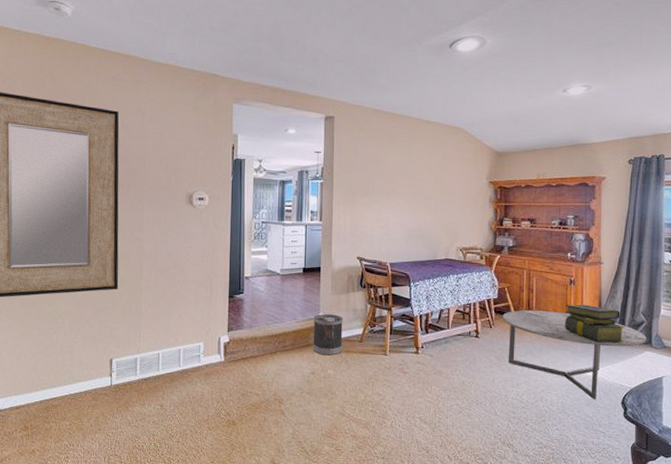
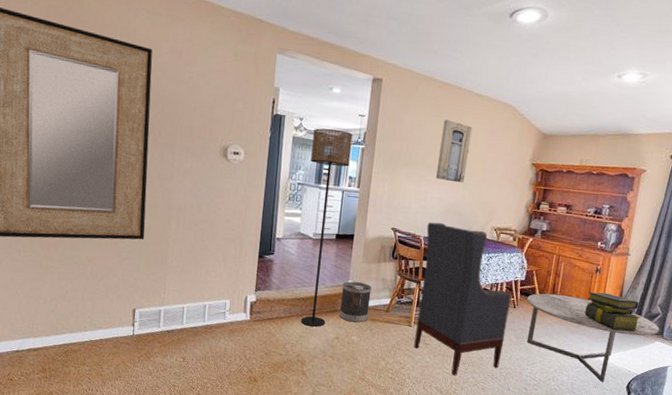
floor lamp: none [272,167,311,363] -> present [300,128,353,327]
armchair: none [392,248,486,404] -> present [414,222,512,376]
wall art: none [396,148,426,207] -> present [436,119,473,183]

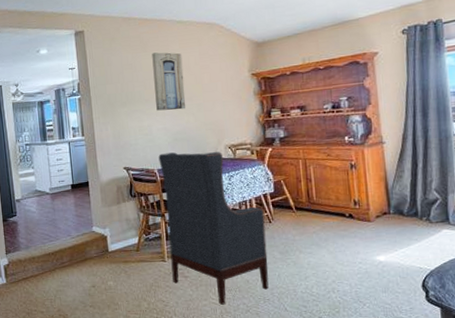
floor lamp: present [300,128,353,327] -> none [30,86,79,279]
wastebasket: present [339,281,372,323] -> none [87,226,120,268]
coffee table: present [526,293,659,383] -> none [281,198,443,286]
stack of books: present [584,292,642,332] -> none [348,187,418,225]

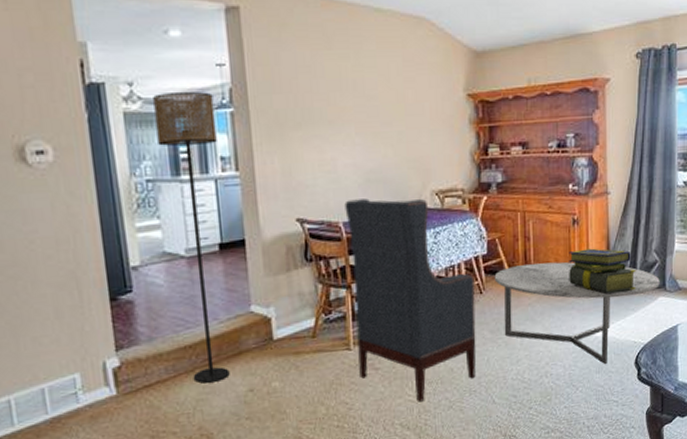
floor lamp: none [30,86,79,279] -> present [153,91,230,384]
wall art: present [152,52,186,111] -> none [339,52,383,139]
coffee table: none [281,198,443,286] -> present [494,261,660,365]
stack of books: none [348,187,418,225] -> present [569,248,637,293]

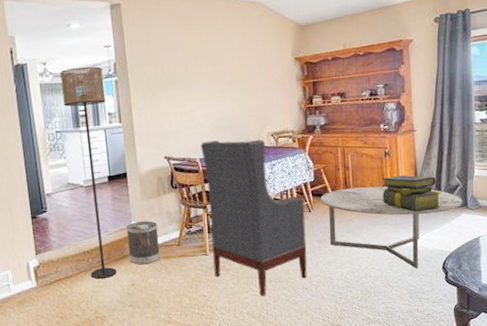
wastebasket: none [243,304,289,364] -> present [126,220,160,265]

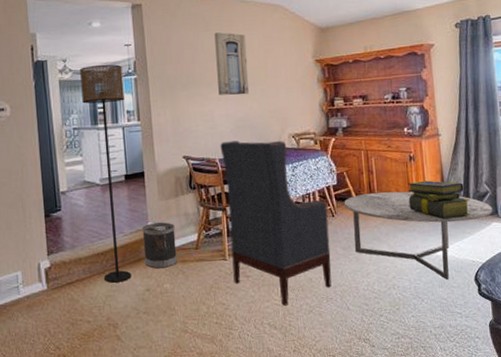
wall art: none [194,31,229,96] -> present [214,32,249,95]

